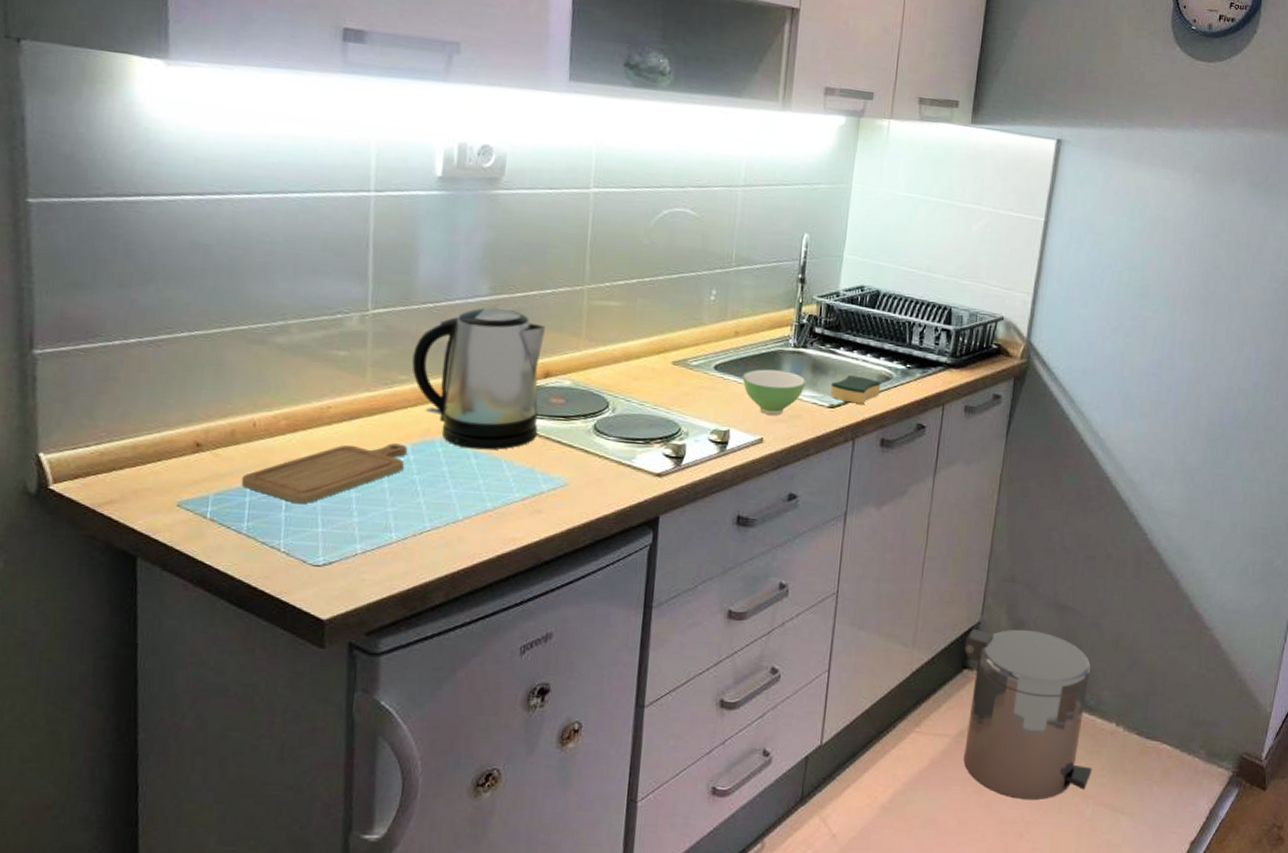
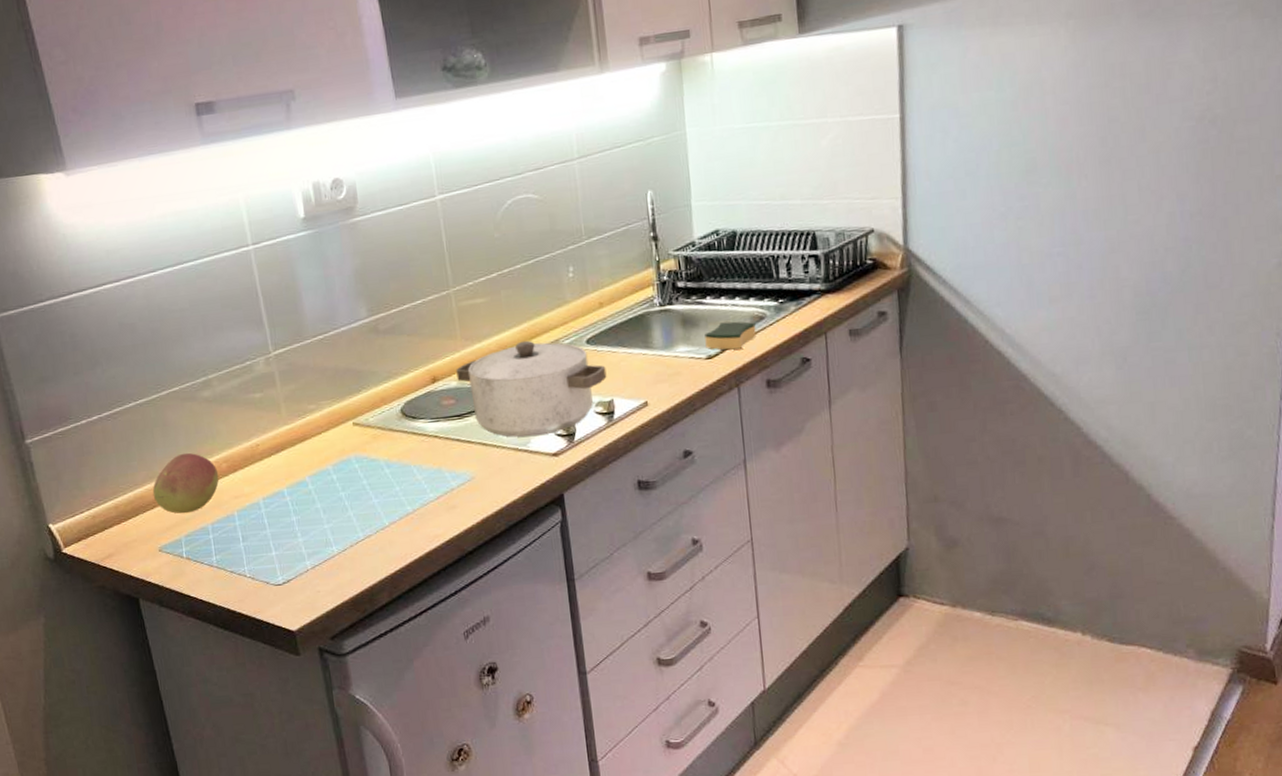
fruit: none [185,400,274,469] -> present [152,452,219,514]
chopping board: present [241,443,407,504] -> none [202,466,330,534]
kettle: present [412,307,545,450] -> none [315,326,438,461]
cooking pot: none [572,353,729,453] -> present [456,340,607,437]
bowl: present [742,369,807,415] -> none [614,331,680,378]
trash can: present [963,628,1093,799] -> none [895,548,1063,722]

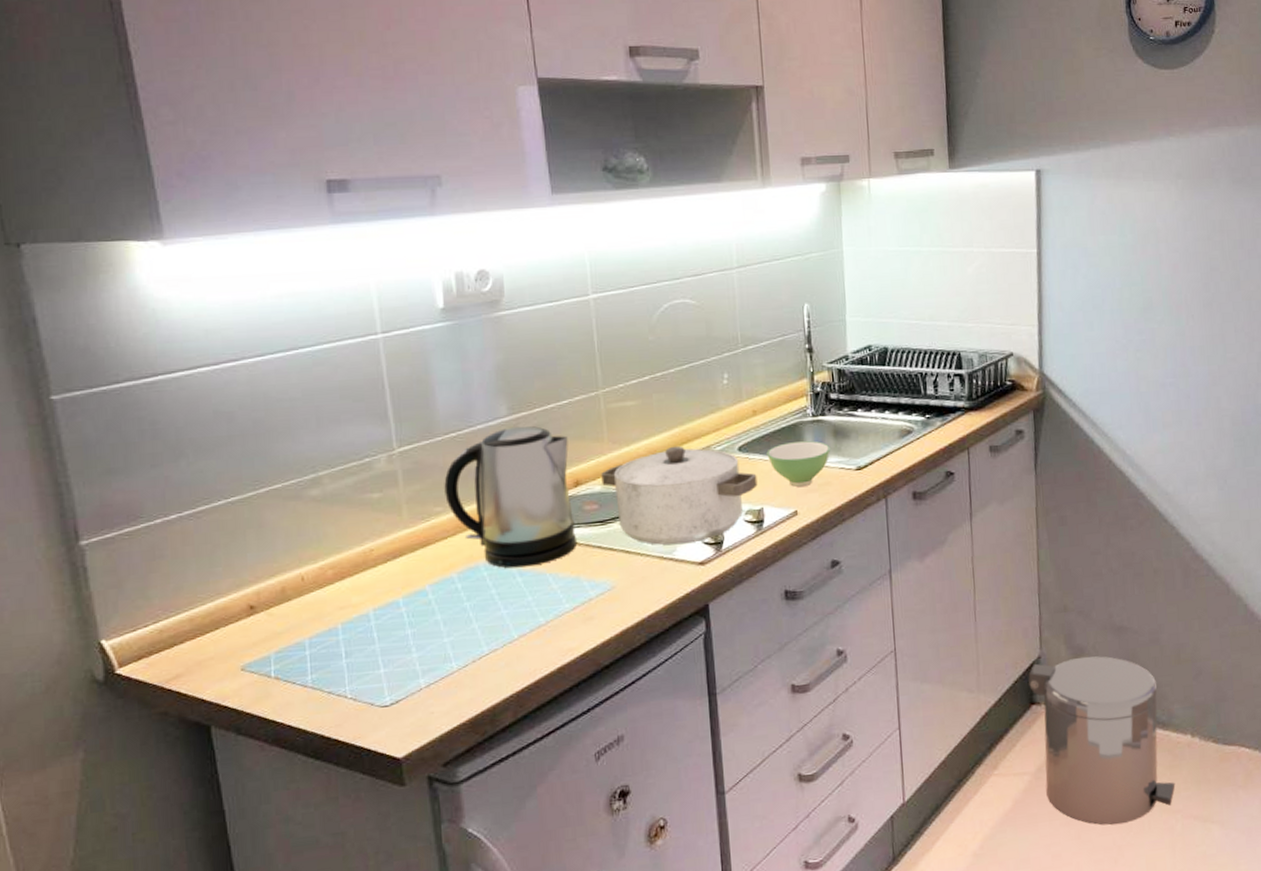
fruit: present [152,452,219,514] -> none [238,557,323,628]
kettle: none [315,326,438,461] -> present [444,426,578,568]
bowl: none [614,331,680,378] -> present [766,441,831,487]
sponge: present [704,321,757,350] -> none [855,434,904,462]
trash can: none [895,548,1063,722] -> present [1028,656,1176,825]

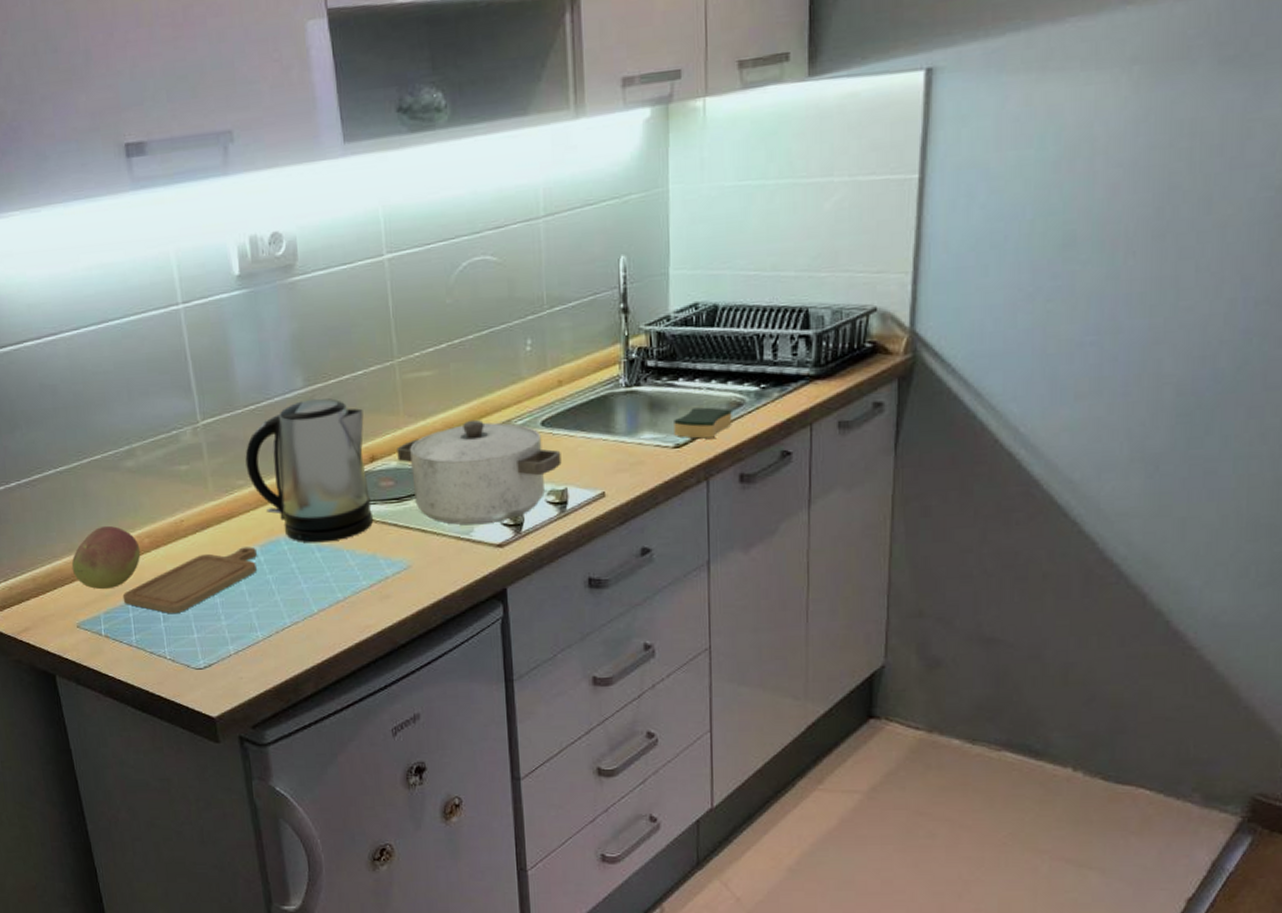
fruit: none [238,557,323,628] -> present [71,525,141,590]
chopping board: none [298,574,454,649] -> present [122,547,257,614]
bowl: present [766,441,831,487] -> none [572,414,645,466]
sponge: none [855,434,904,462] -> present [674,407,732,439]
trash can: present [1028,656,1176,825] -> none [868,670,1045,856]

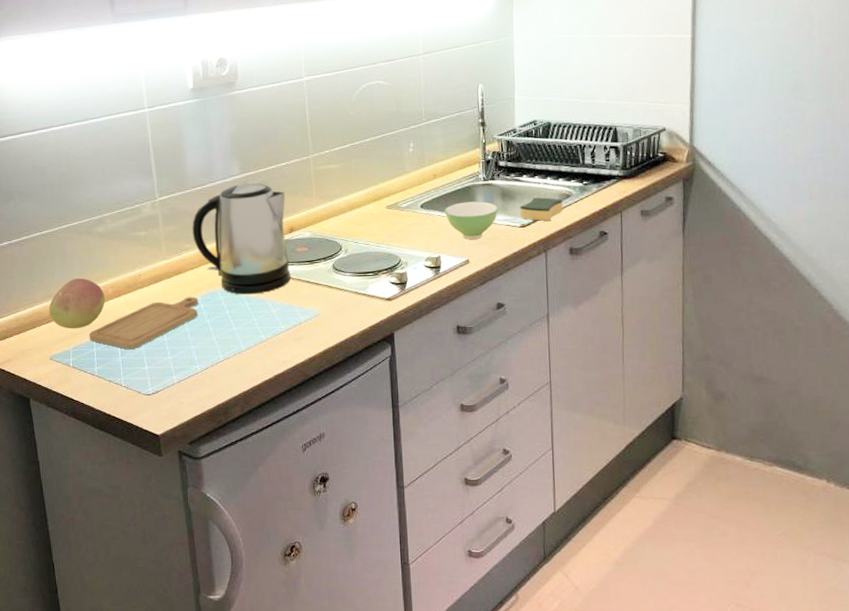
cooking pot: present [397,419,562,525] -> none [310,202,436,283]
bowl: none [572,414,645,466] -> present [444,201,499,239]

